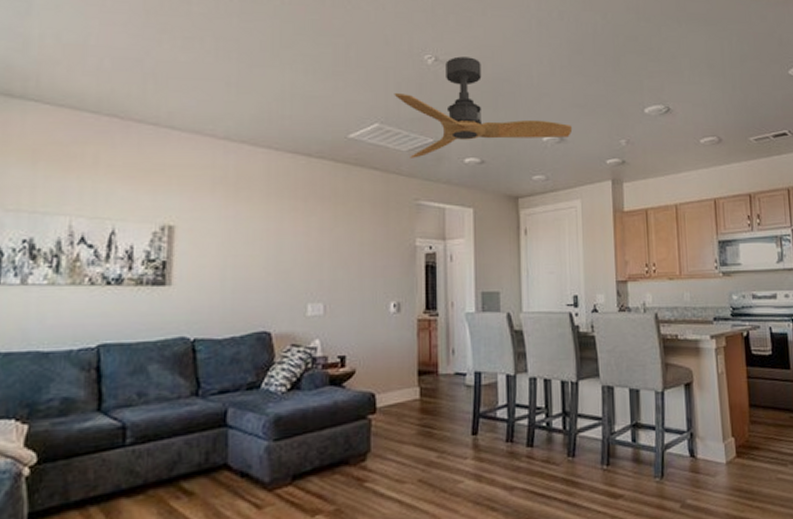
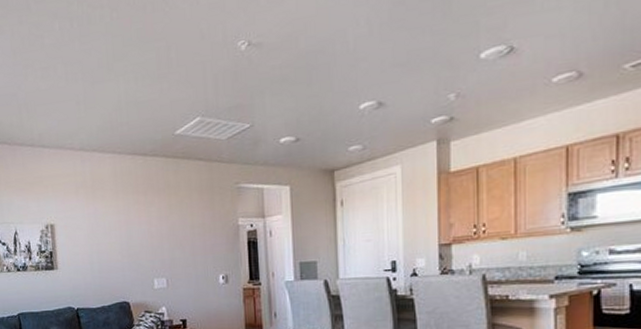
ceiling fan: present [394,56,573,158] -> none [212,34,393,146]

